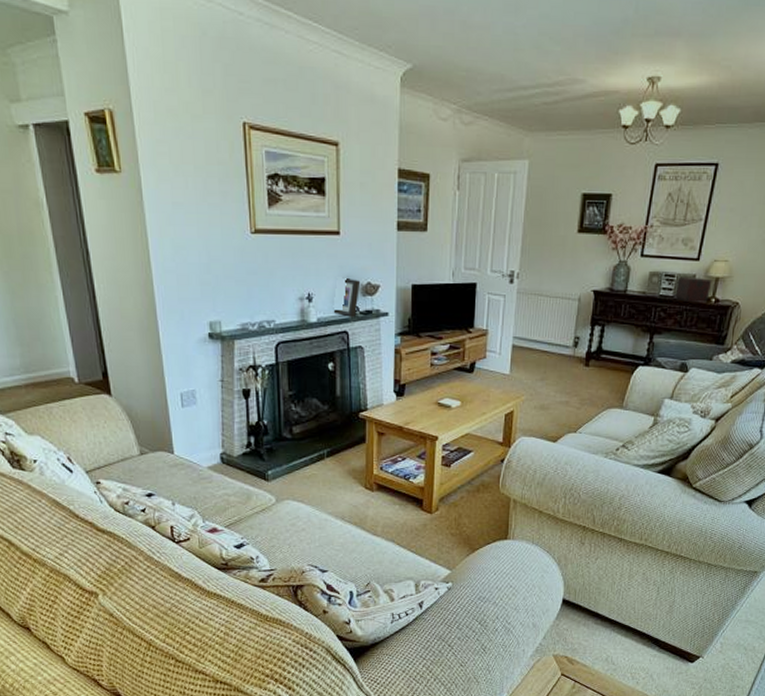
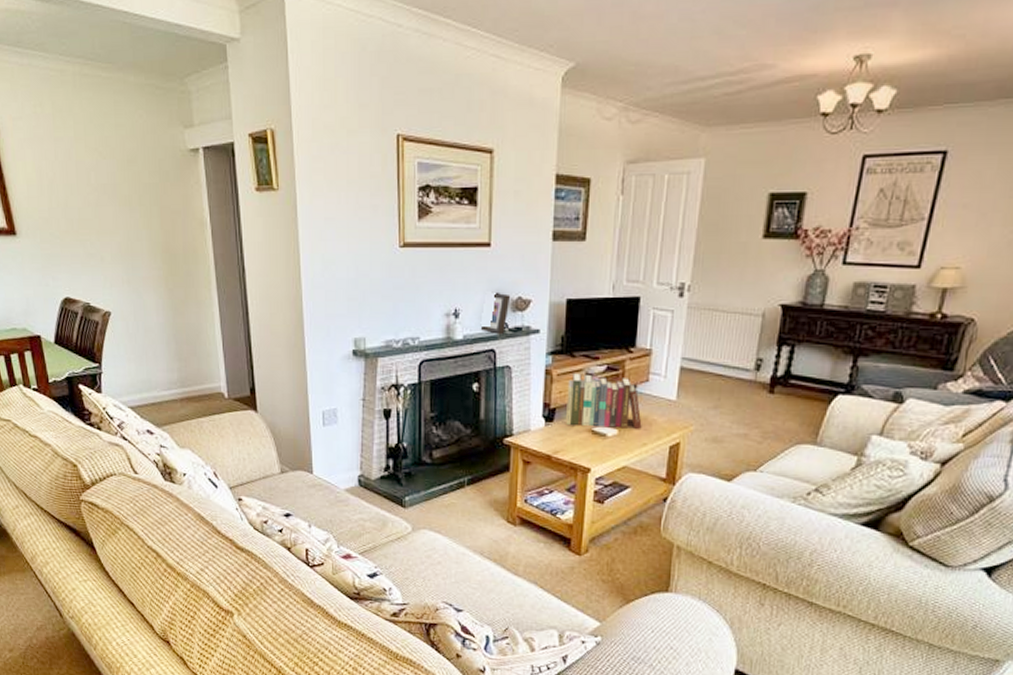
books: none [415,352,481,400] -> present [566,373,642,429]
decorative box: present [675,276,712,303] -> none [887,287,938,320]

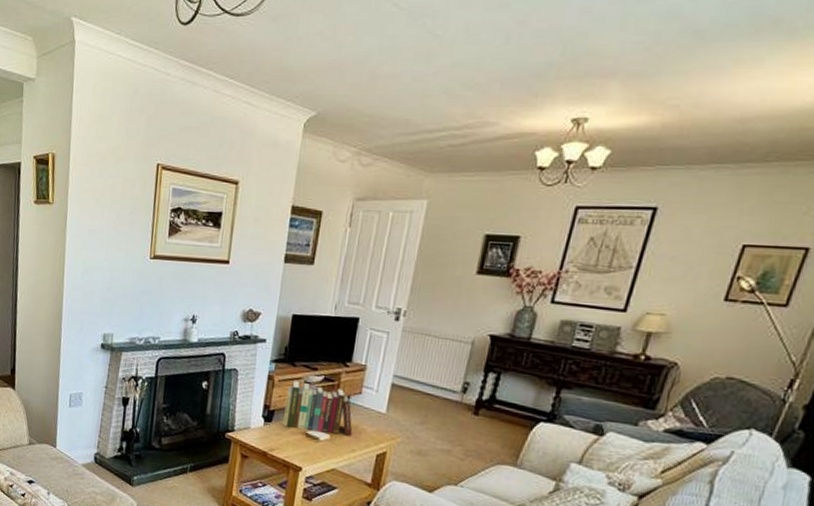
picture frame: present [480,293,511,335] -> none [213,304,243,341]

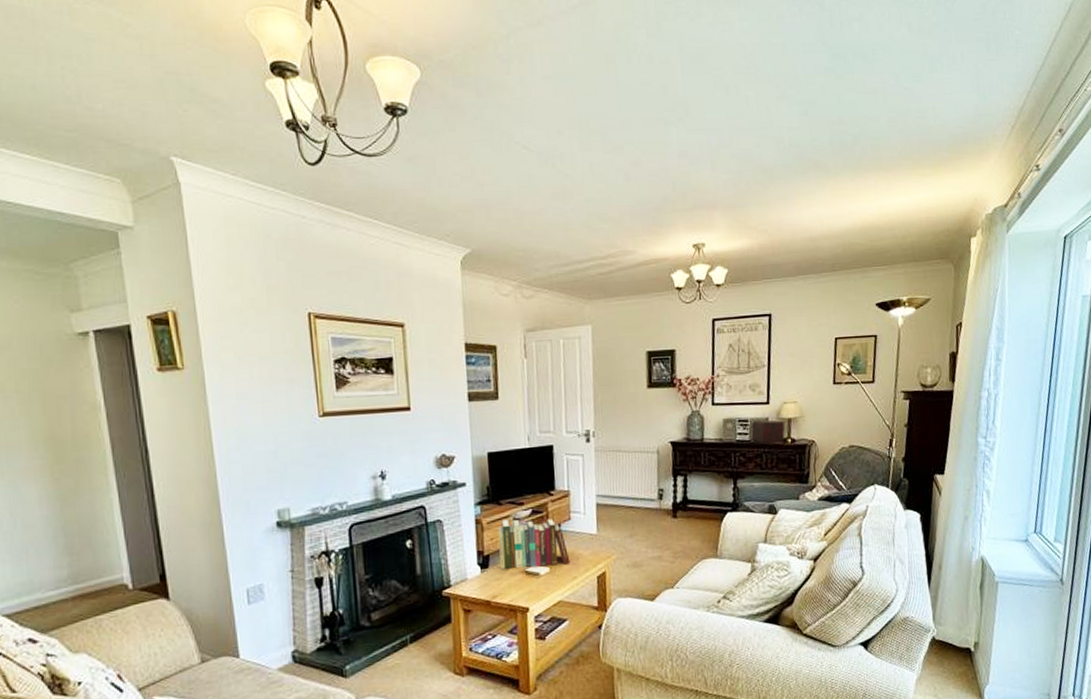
decorative box: none [591,328,643,361] -> present [751,420,786,445]

